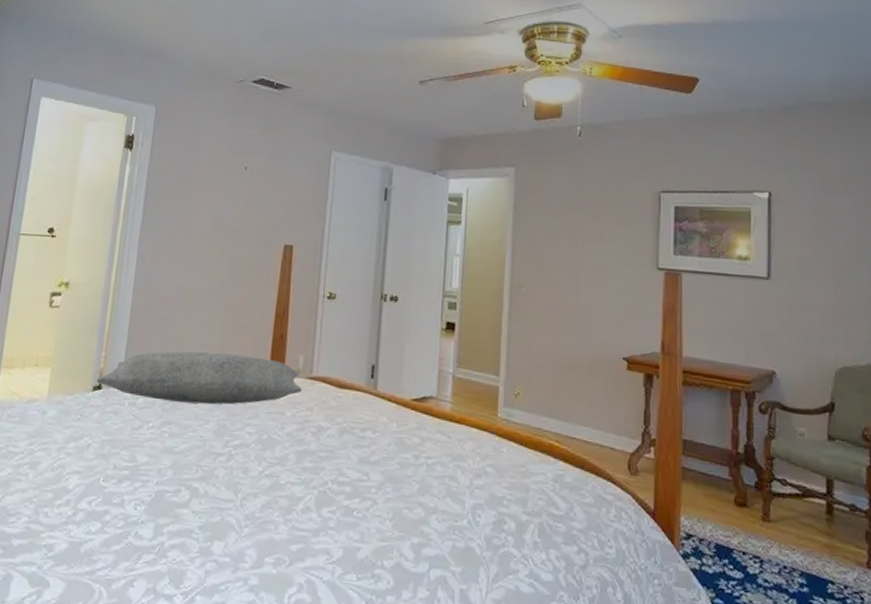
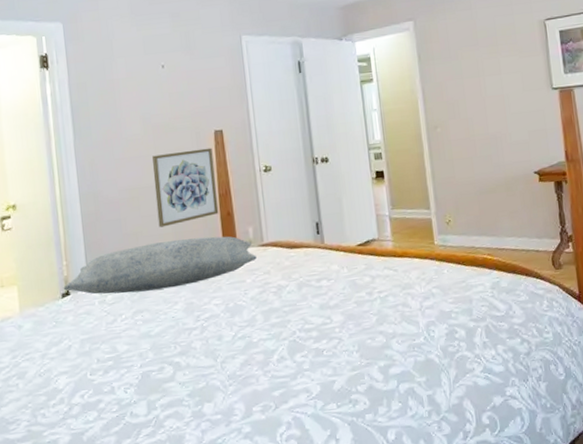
wall art: none [207,259,278,337] -> present [152,147,219,228]

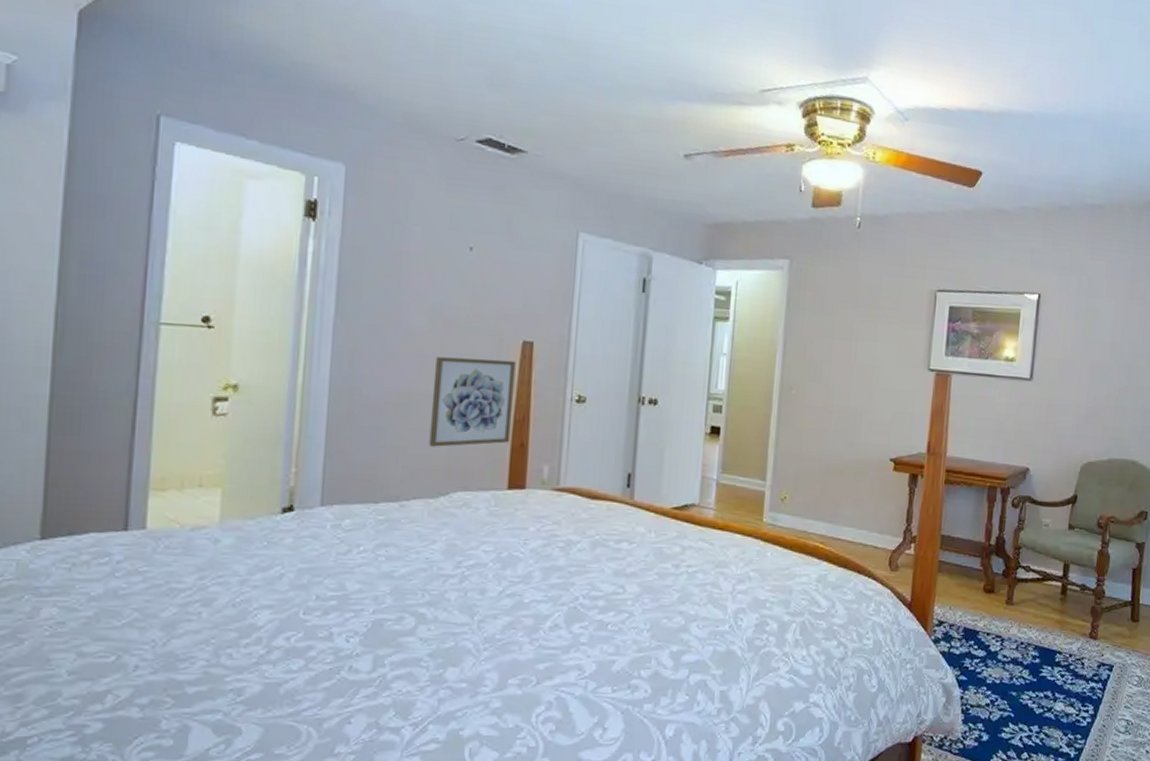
pillow: present [63,236,257,295] -> none [286,464,547,523]

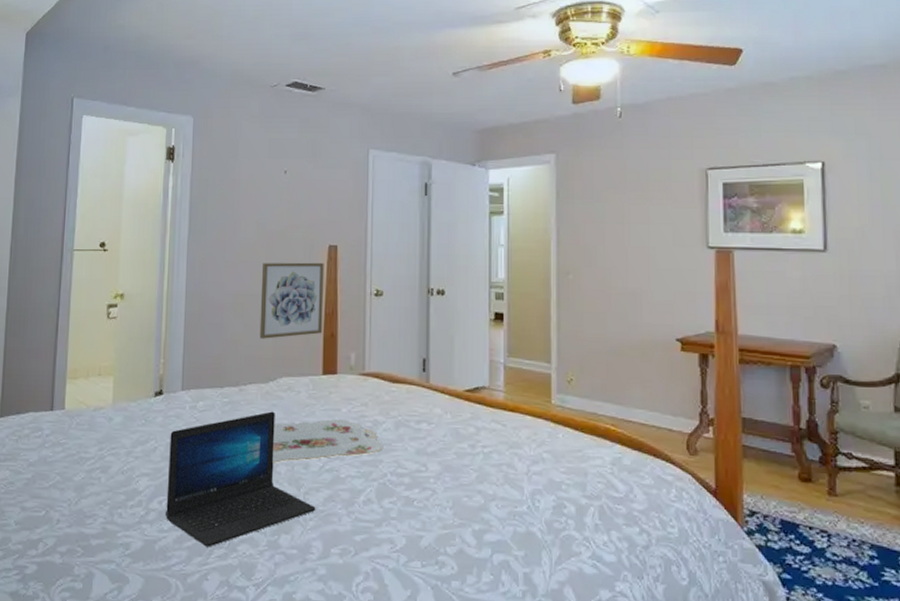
laptop: none [293,530,493,687] -> present [165,411,316,547]
serving tray: none [440,539,577,589] -> present [273,419,384,463]

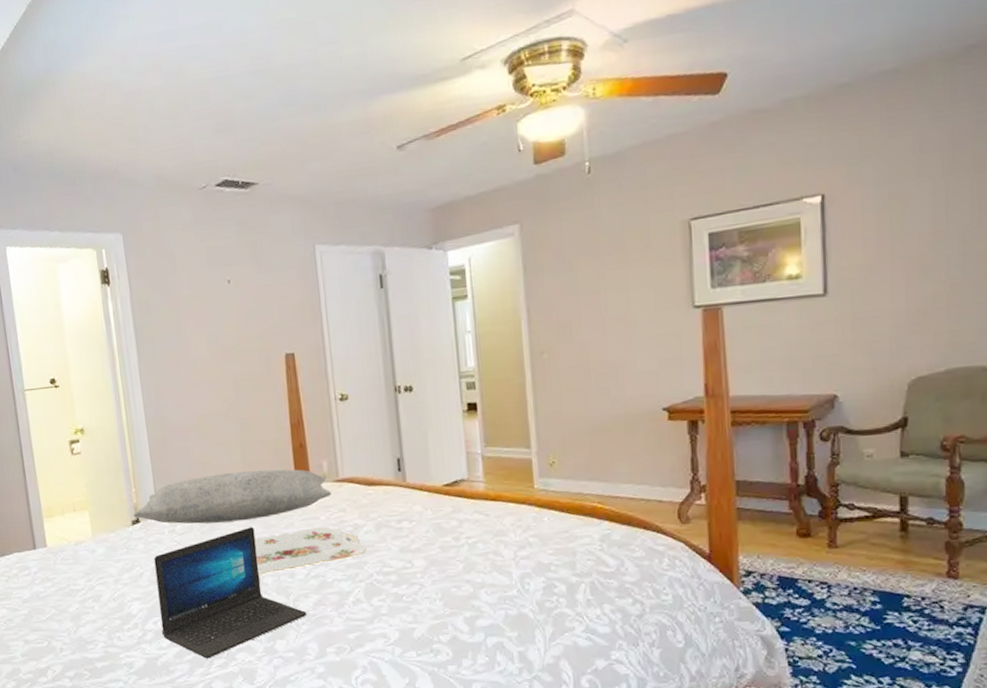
pillow: none [157,354,355,405] -> present [133,469,331,524]
wall art: present [259,262,324,339] -> none [219,372,291,457]

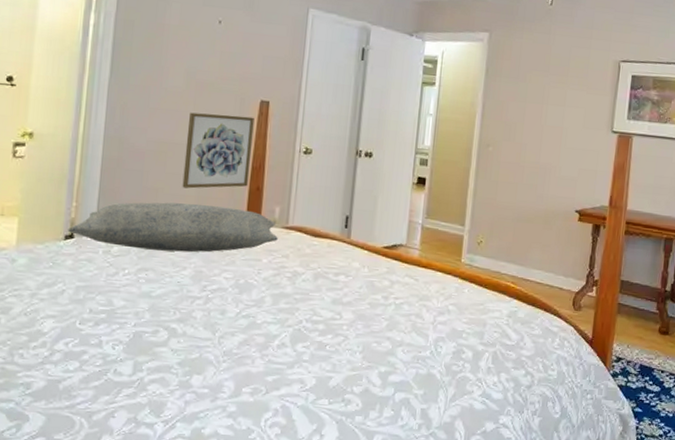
laptop: present [154,527,307,659] -> none [71,259,230,387]
wall art: none [219,372,291,457] -> present [182,112,255,189]
serving tray: present [254,527,367,575] -> none [189,268,301,309]

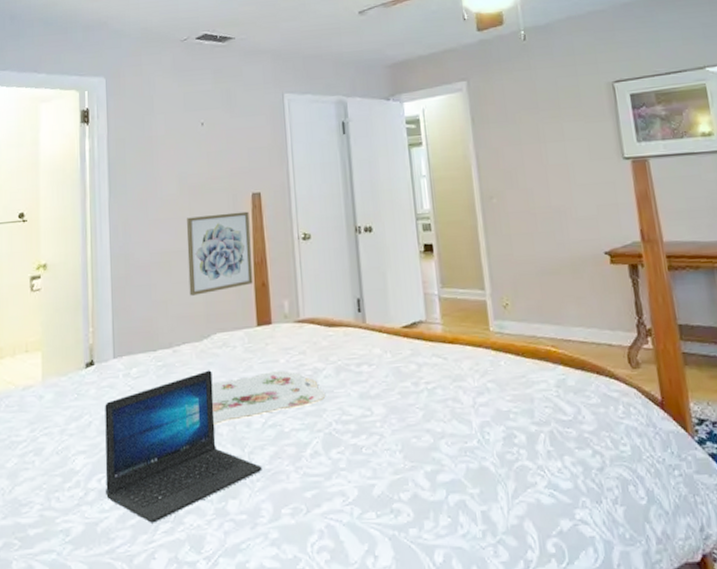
pillow: present [68,202,278,252] -> none [87,308,292,367]
laptop: none [71,259,230,387] -> present [105,370,263,523]
serving tray: none [189,268,301,309] -> present [211,371,326,425]

